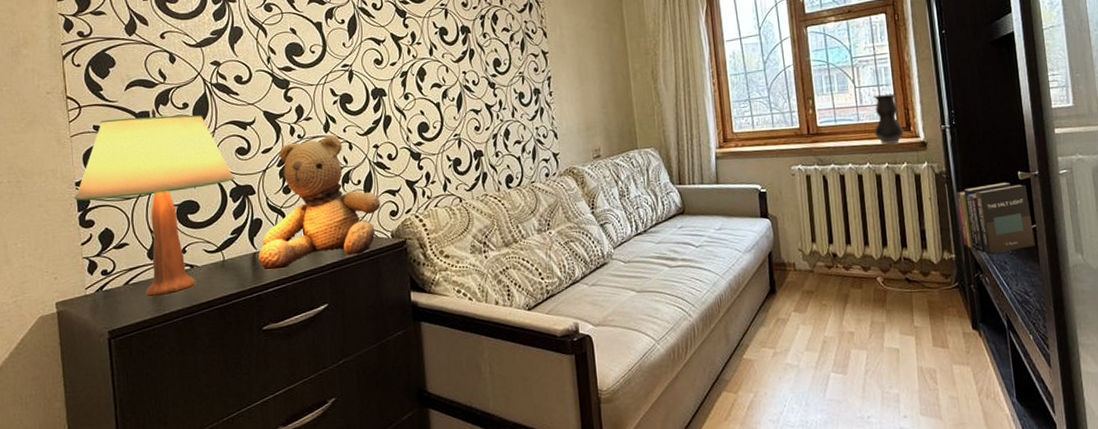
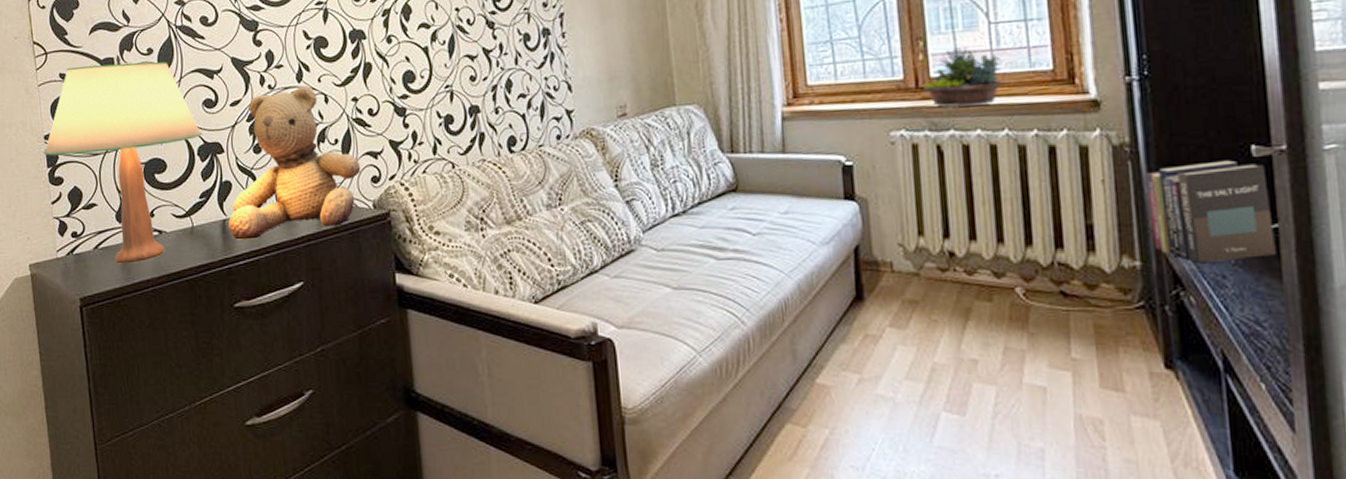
succulent planter: none [813,104,865,148] -> present [924,47,1003,107]
vase: present [873,93,904,144] -> none [1017,31,1064,103]

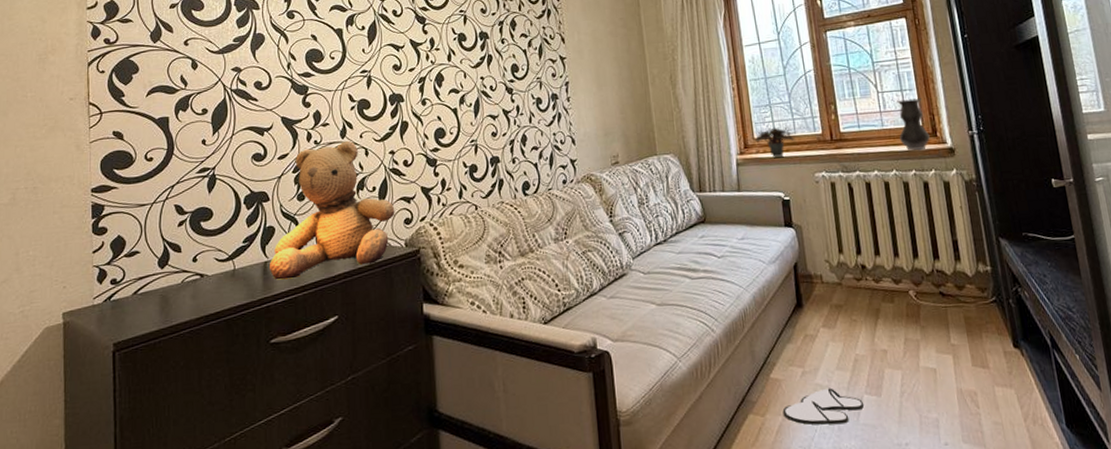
table lamp: present [43,54,202,264] -> none [89,114,249,308]
potted plant: none [807,70,866,110] -> present [754,127,796,158]
slippers: none [830,400,941,445] -> present [782,387,865,425]
succulent planter: present [924,47,1003,107] -> none [836,109,890,154]
vase: none [1017,31,1064,103] -> present [897,98,930,150]
books: present [1145,160,1276,262] -> none [988,190,1075,266]

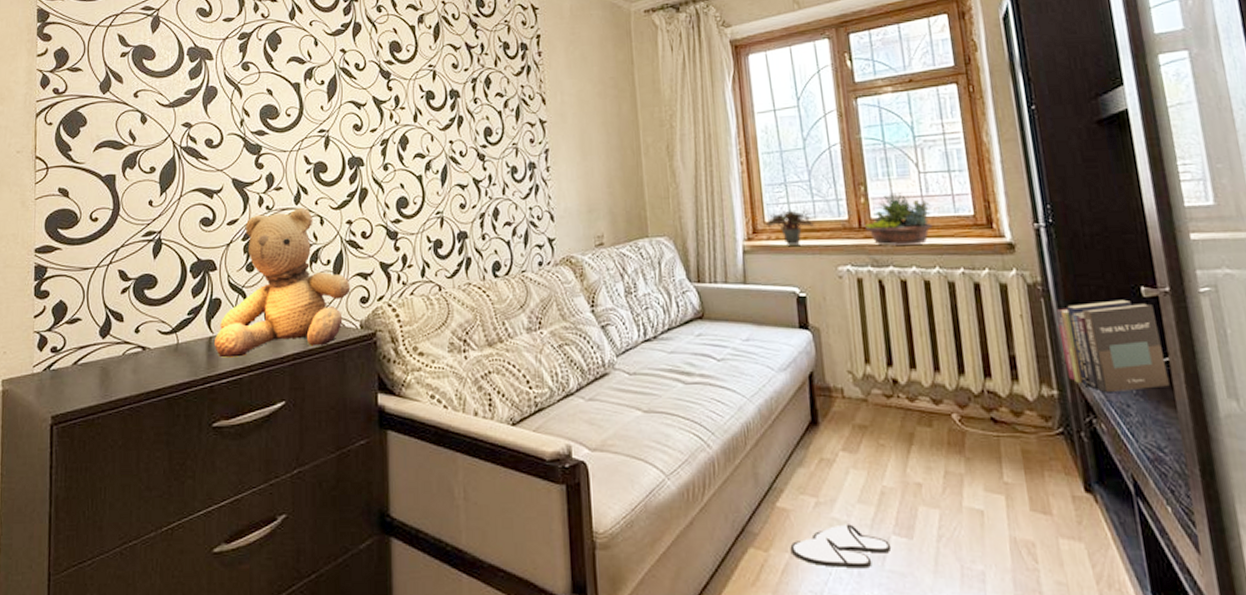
succulent planter: none [836,109,890,154] -> present [866,192,933,246]
vase: present [897,98,930,150] -> none [943,181,984,244]
books: none [988,190,1075,266] -> present [1056,299,1170,392]

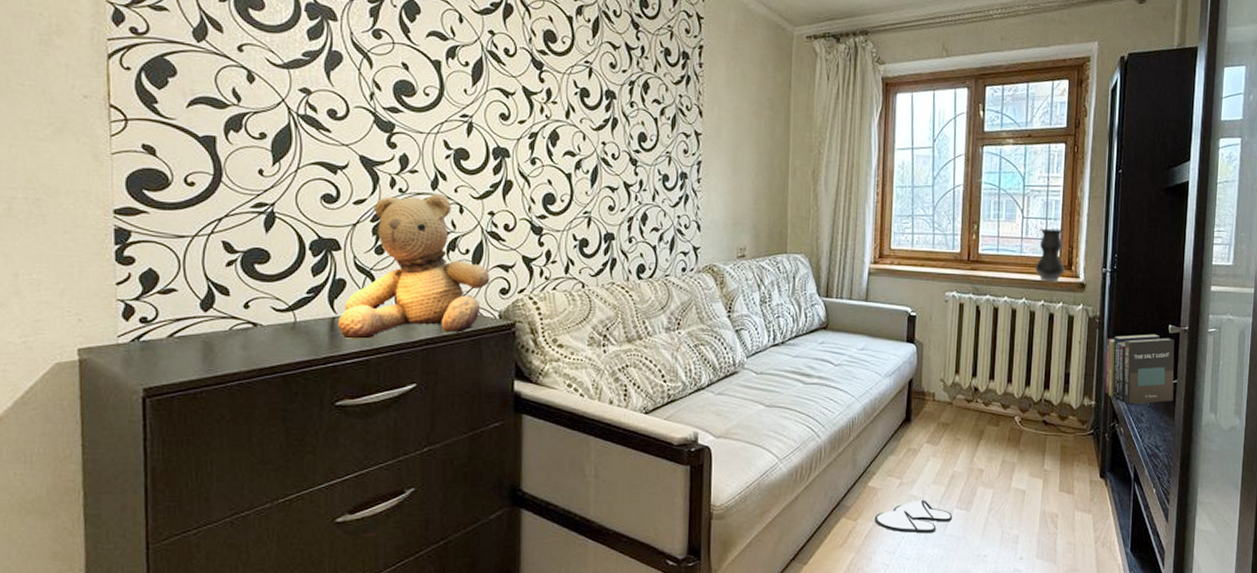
potted plant: present [765,210,816,246] -> none [890,240,934,271]
succulent planter: present [866,192,933,246] -> none [973,233,1027,278]
vase: none [943,181,984,244] -> present [1035,228,1065,281]

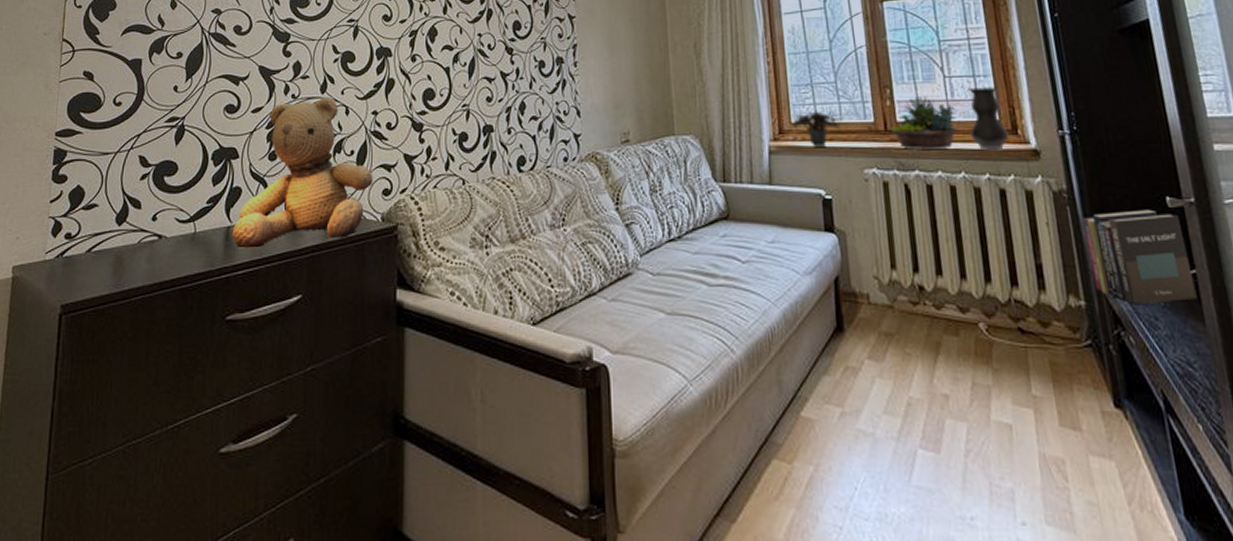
slippers: present [874,500,953,534] -> none [814,436,919,484]
potted plant: none [890,240,934,271] -> present [791,111,842,147]
succulent planter: none [973,233,1027,278] -> present [891,96,958,149]

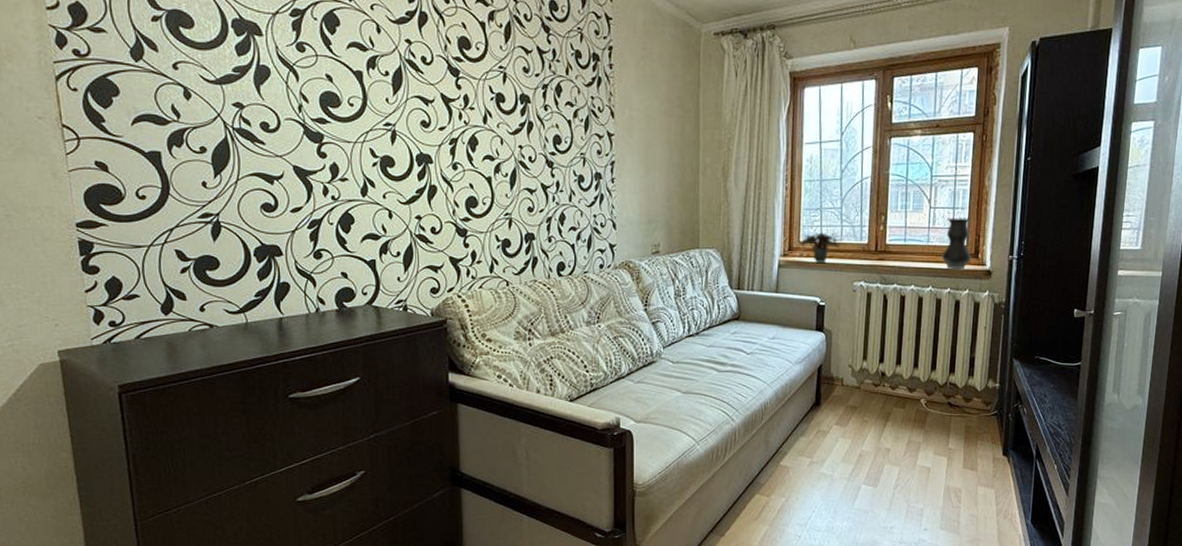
teddy bear: present [232,96,373,248] -> none [285,199,421,337]
succulent planter: present [891,96,958,149] -> none [881,223,934,267]
books: present [1082,209,1197,304] -> none [1009,318,1080,386]

